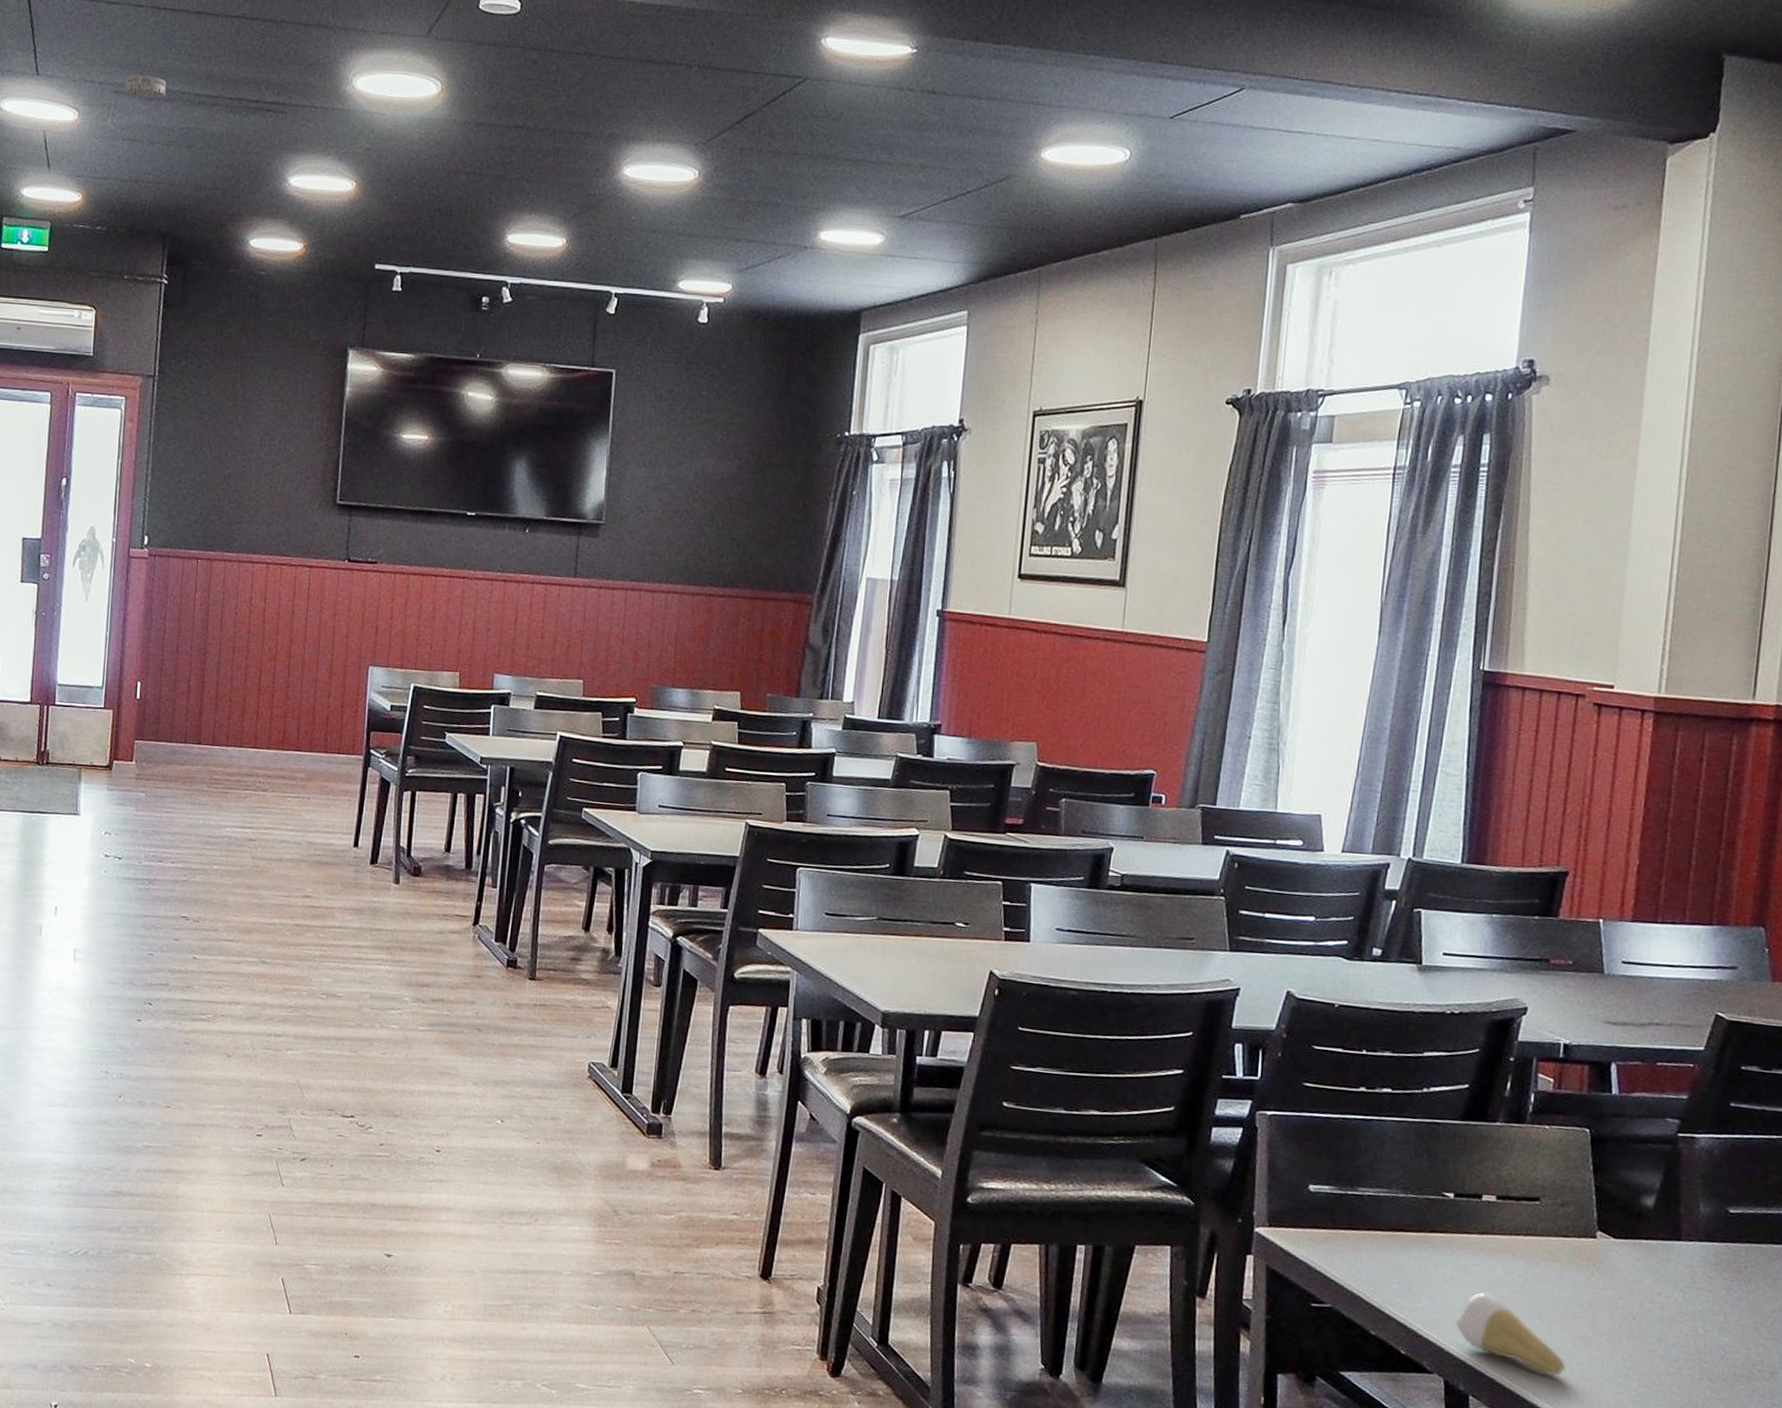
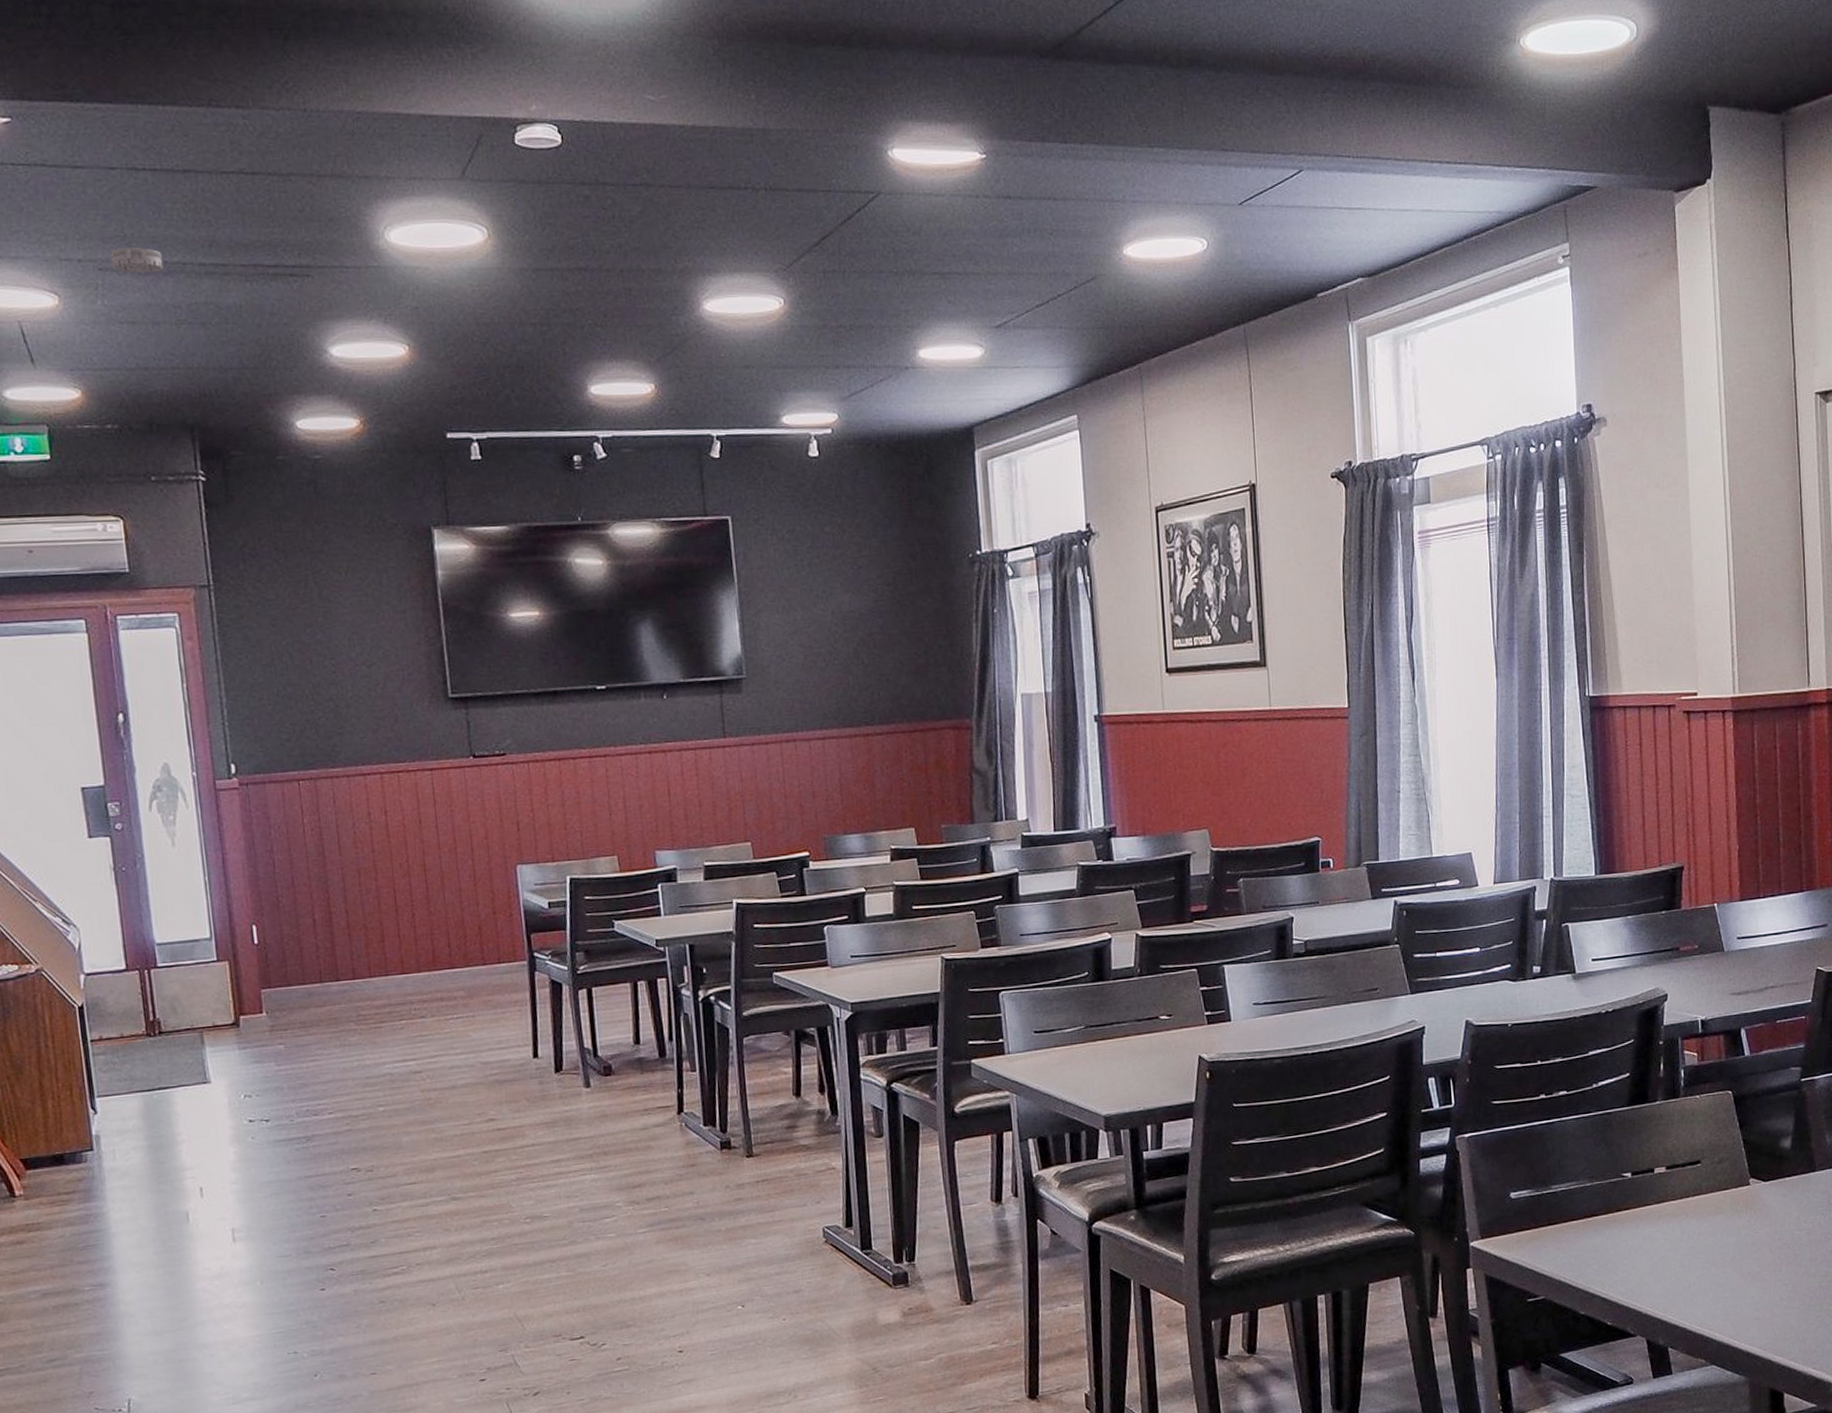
tooth: present [1455,1292,1565,1376] -> none [1647,1254,1741,1314]

